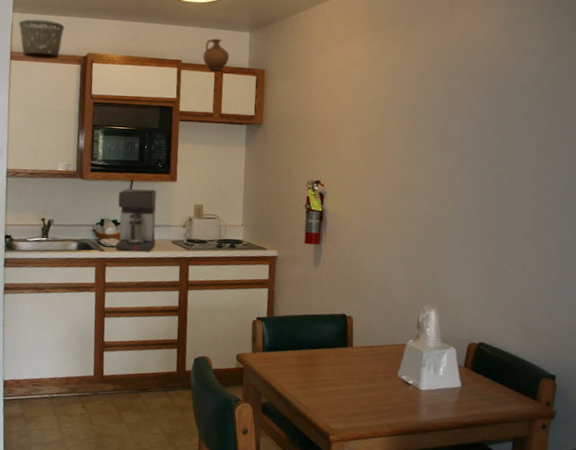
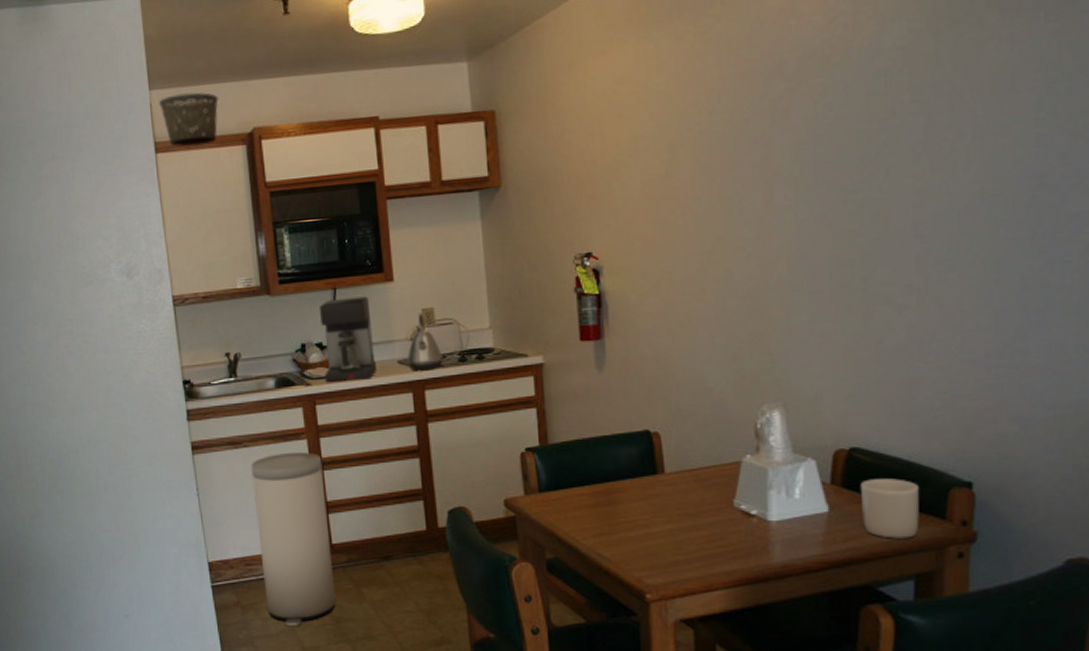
pedal bin: none [45,300,105,438] -> present [251,451,336,627]
kettle: none [178,208,206,251] -> present [406,313,444,371]
ceramic jug: present [203,39,229,73] -> none [407,78,444,126]
mug: none [482,366,522,411] -> present [859,478,920,539]

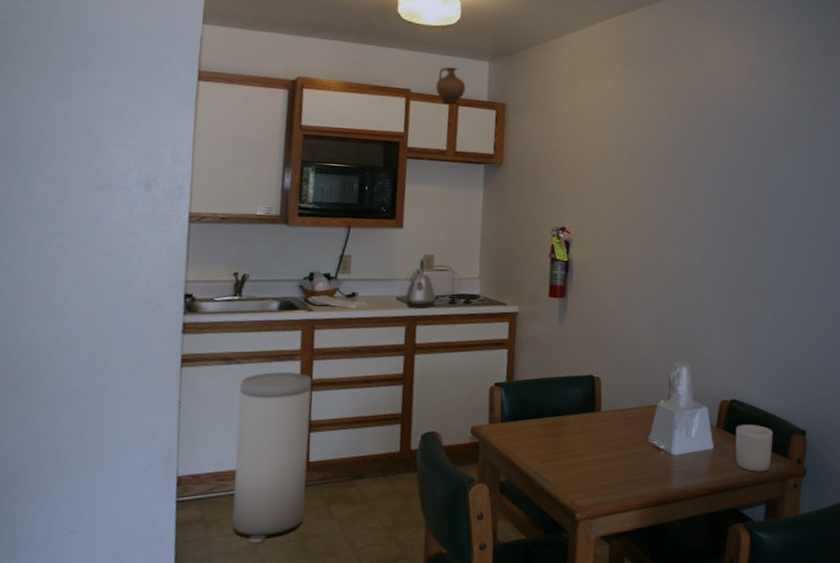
basket: present [158,92,219,147] -> none [209,33,269,83]
coffee maker: present [318,296,376,383] -> none [327,236,379,312]
ceramic jug: none [407,78,444,126] -> present [435,67,466,105]

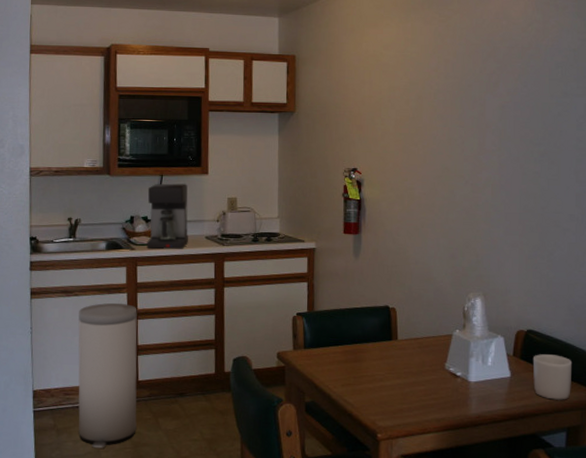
coffee maker: none [327,236,379,312] -> present [146,183,188,250]
kettle: present [404,258,437,309] -> none [212,201,241,246]
ceramic jug: present [435,67,466,105] -> none [231,25,258,60]

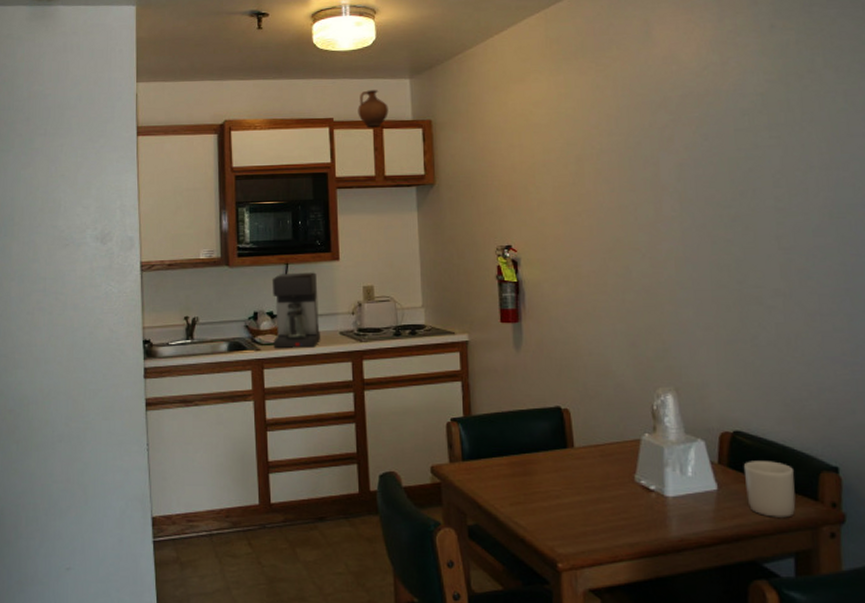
pedal bin: present [78,302,137,449] -> none [200,412,271,586]
ceramic jug: none [231,25,258,60] -> present [357,90,389,129]

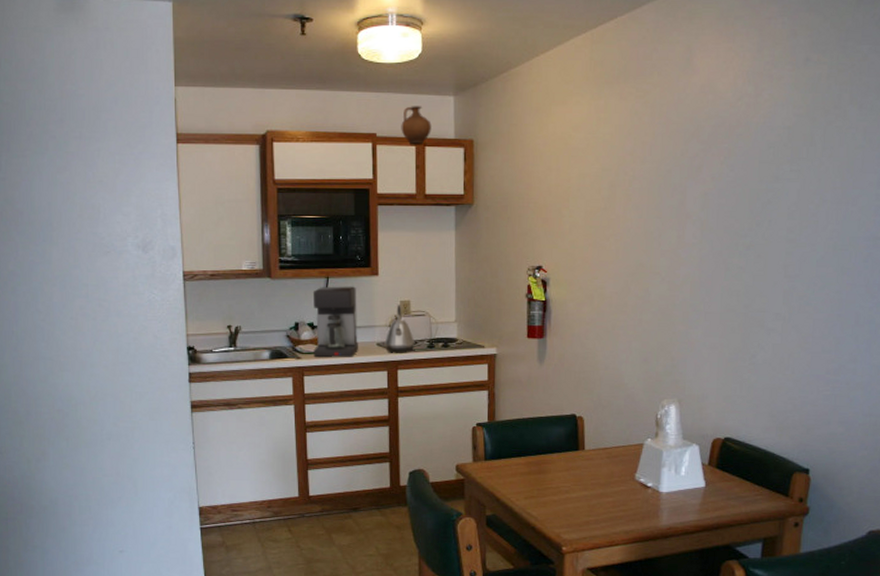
kettle: none [347,290,381,342] -> present [384,304,415,353]
mug: present [743,461,796,518] -> none [729,463,772,510]

